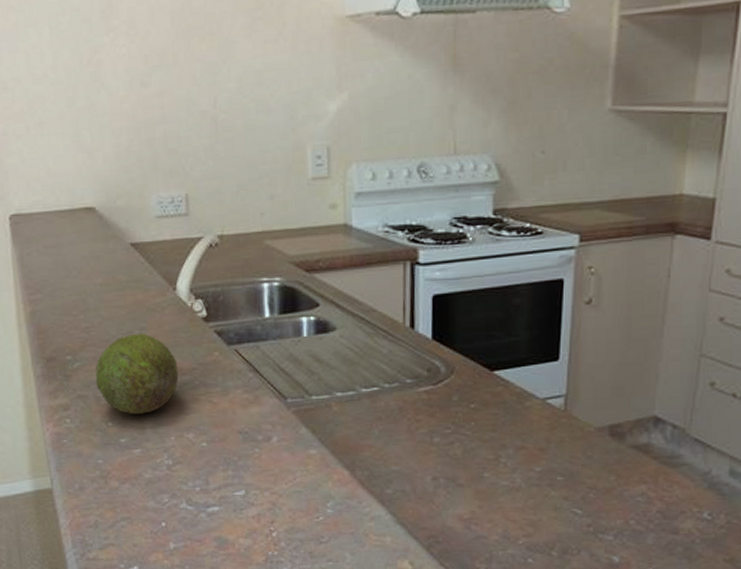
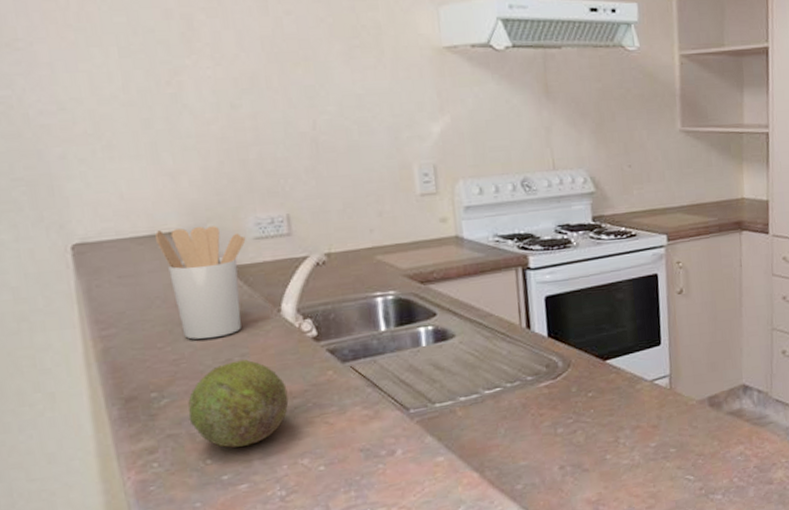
utensil holder: none [75,203,149,311] -> present [156,226,246,340]

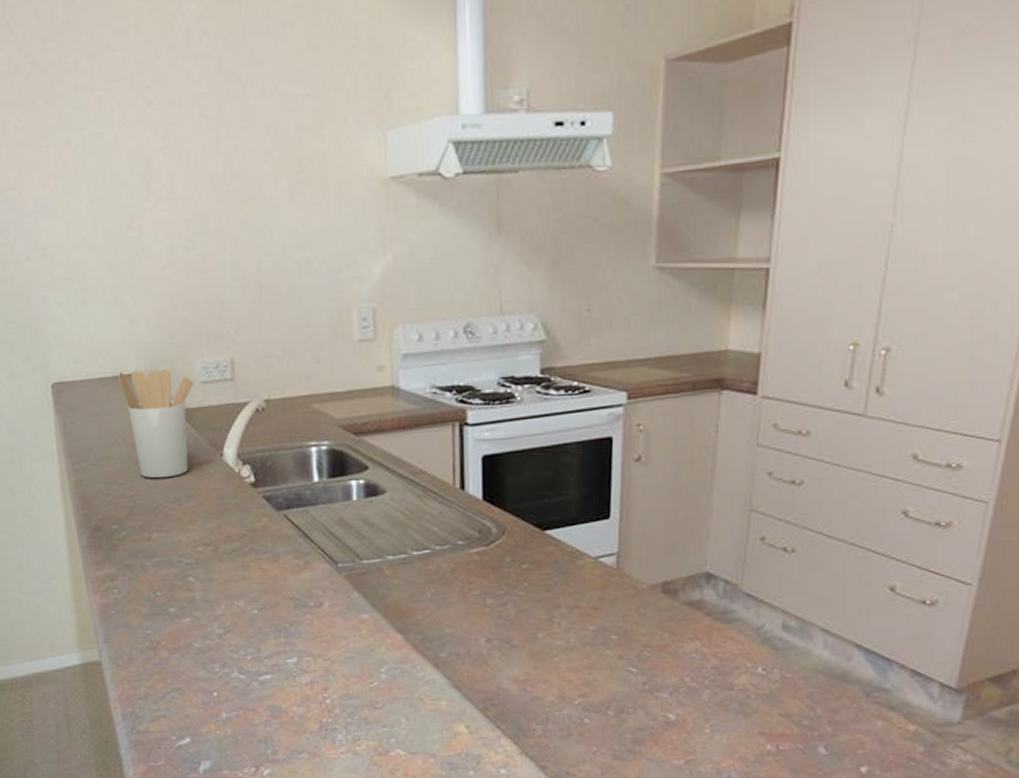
fruit: present [188,359,289,448] -> none [142,500,228,583]

